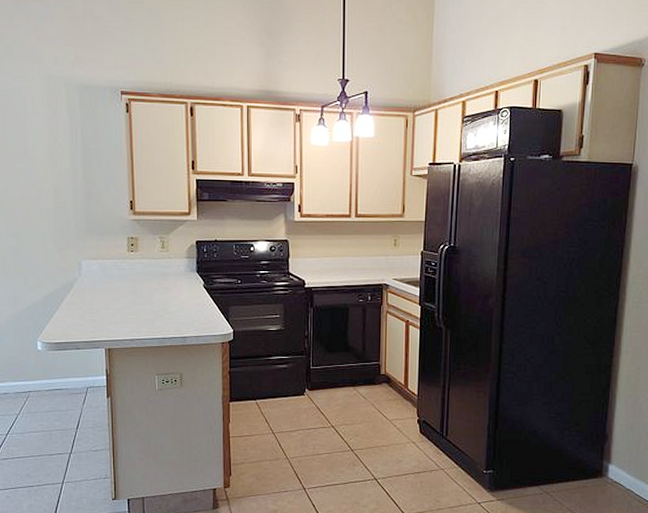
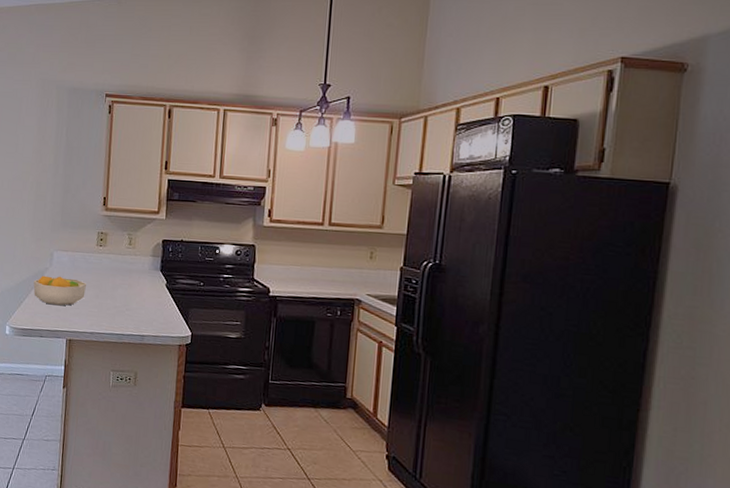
fruit bowl: none [63,285,121,316] -> present [33,275,86,306]

